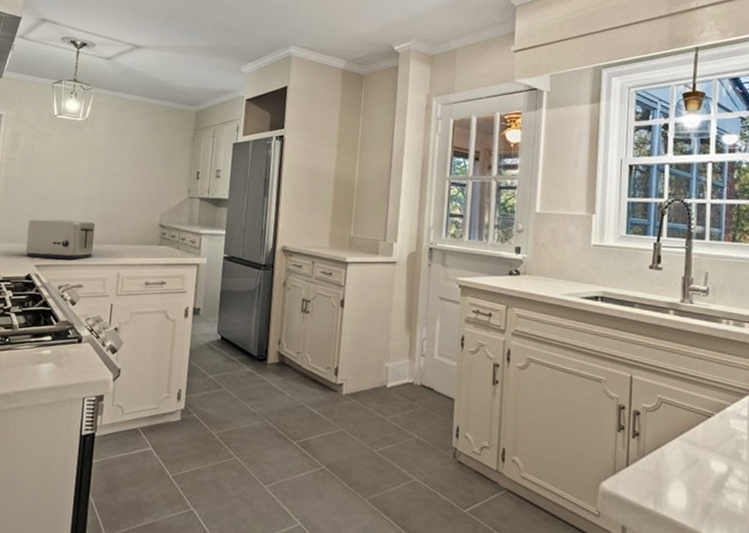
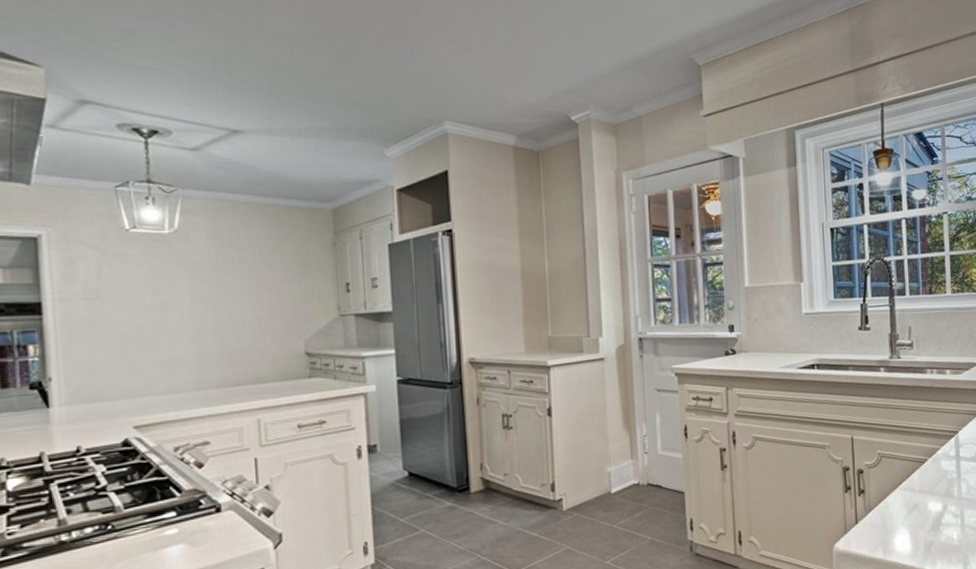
toaster: present [25,219,96,260] -> none [111,361,217,419]

